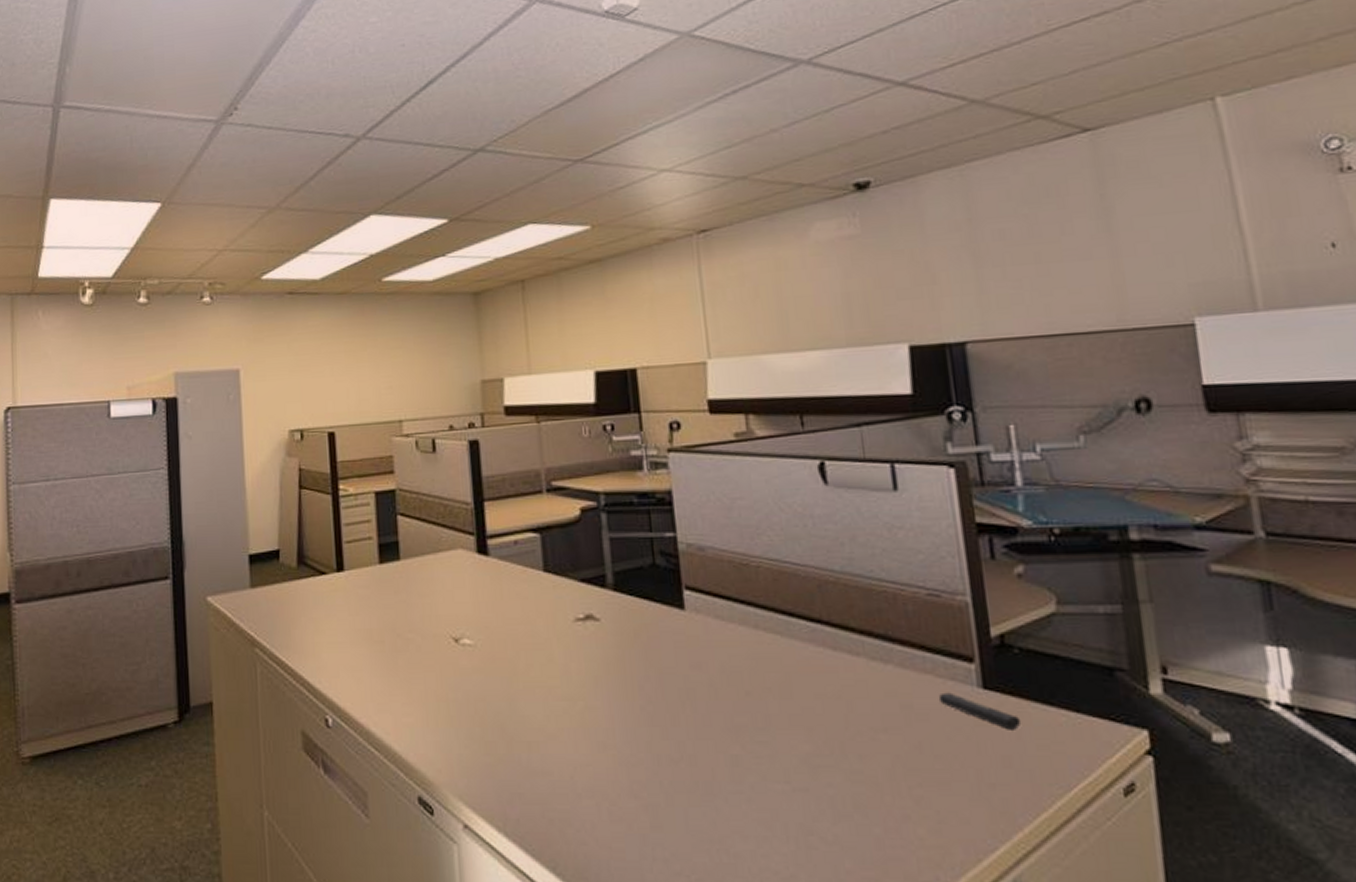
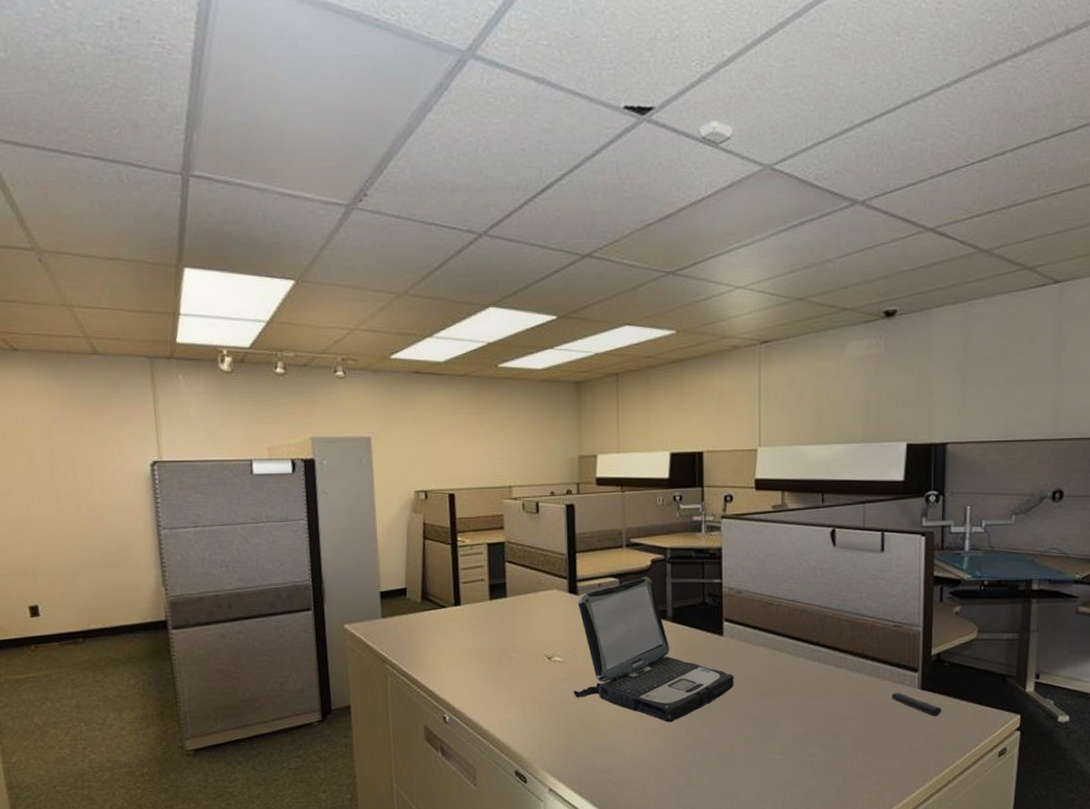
laptop: none [488,530,707,732] -> present [574,577,734,723]

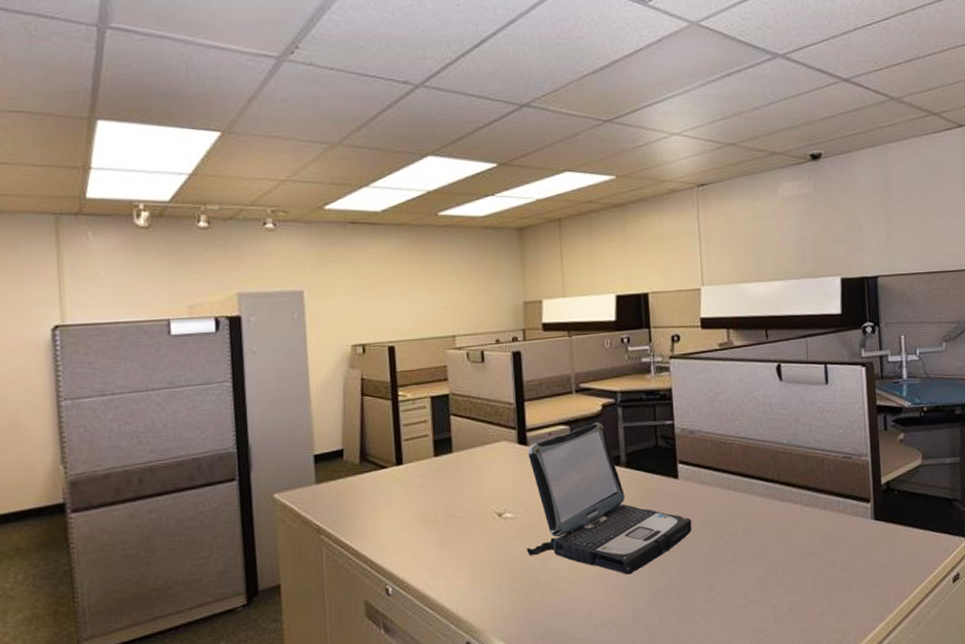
usb stick: present [891,692,942,716] -> none [846,524,896,547]

